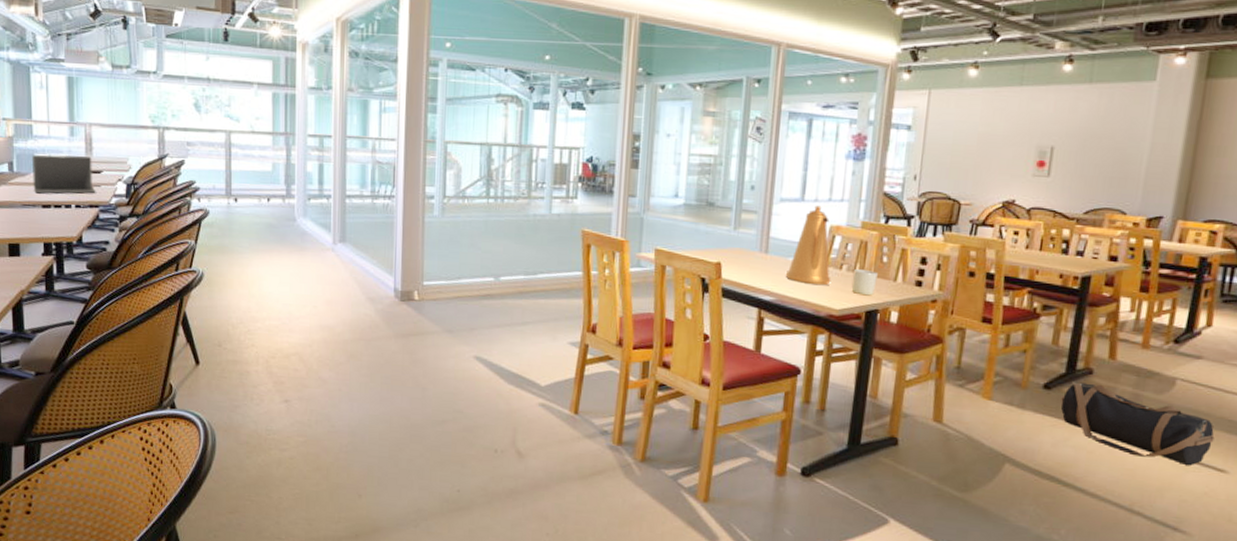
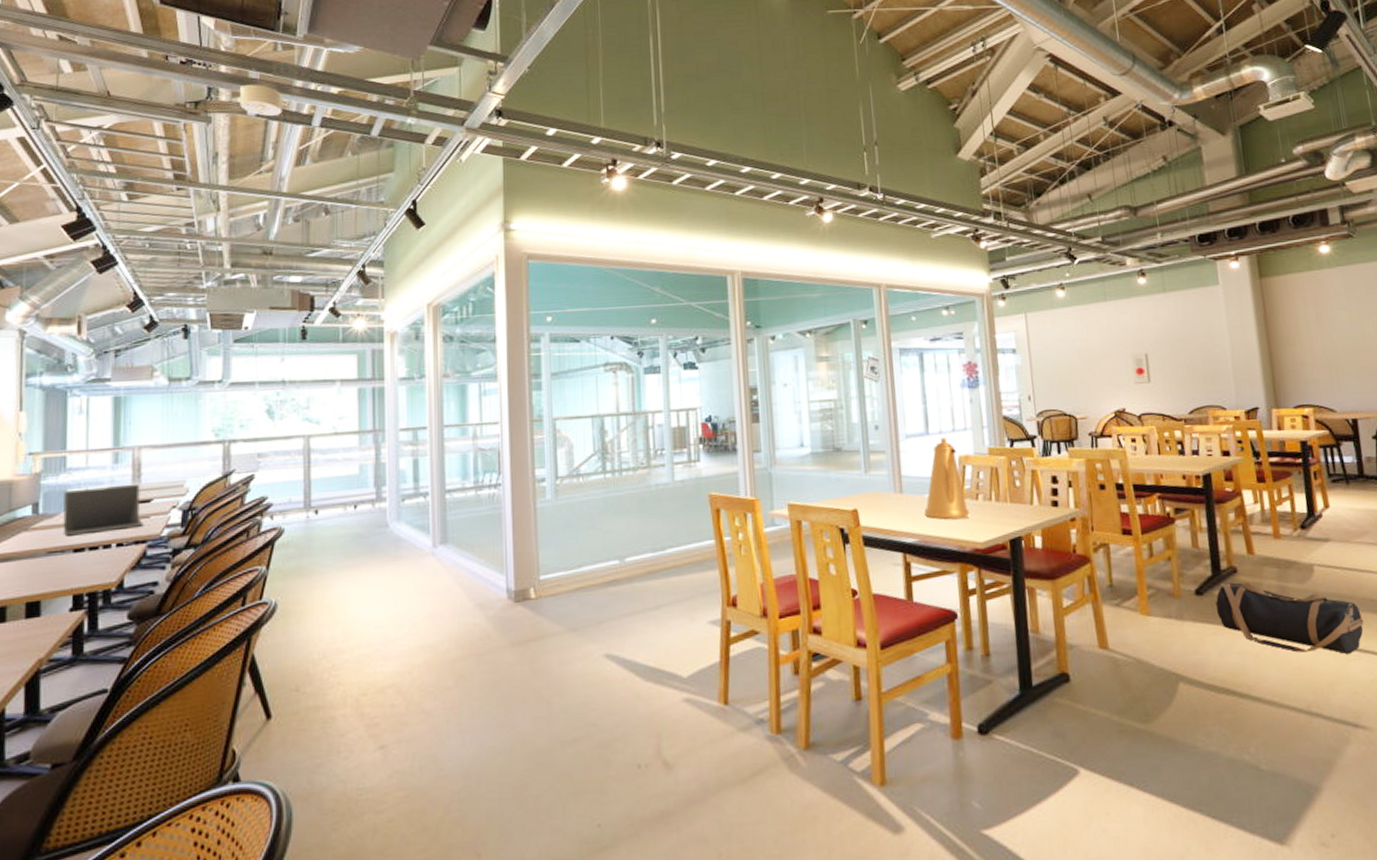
mug: present [851,269,878,296] -> none [989,496,1015,524]

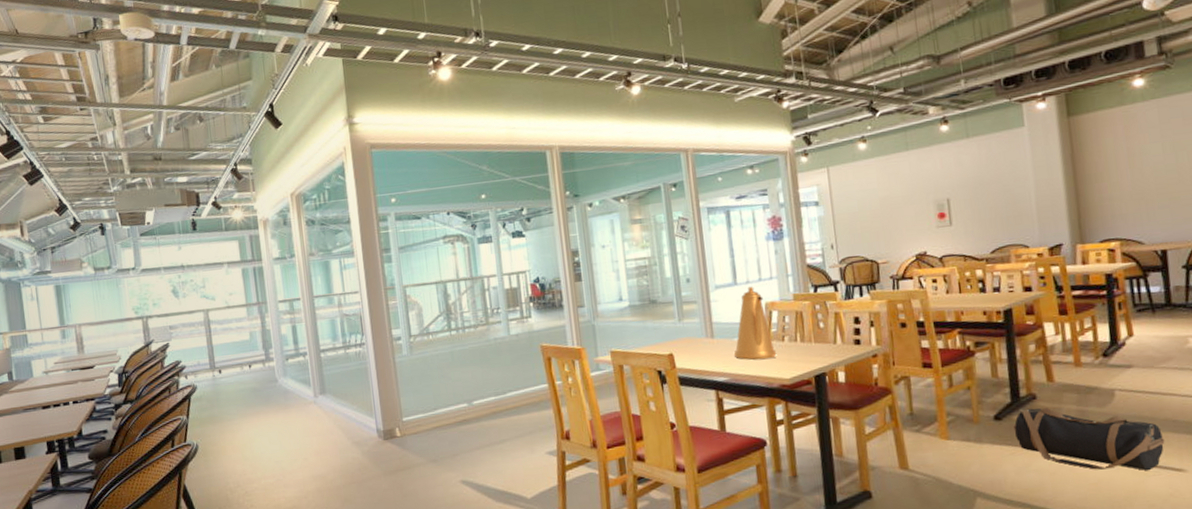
laptop computer: present [63,483,144,536] -> none [29,354,91,397]

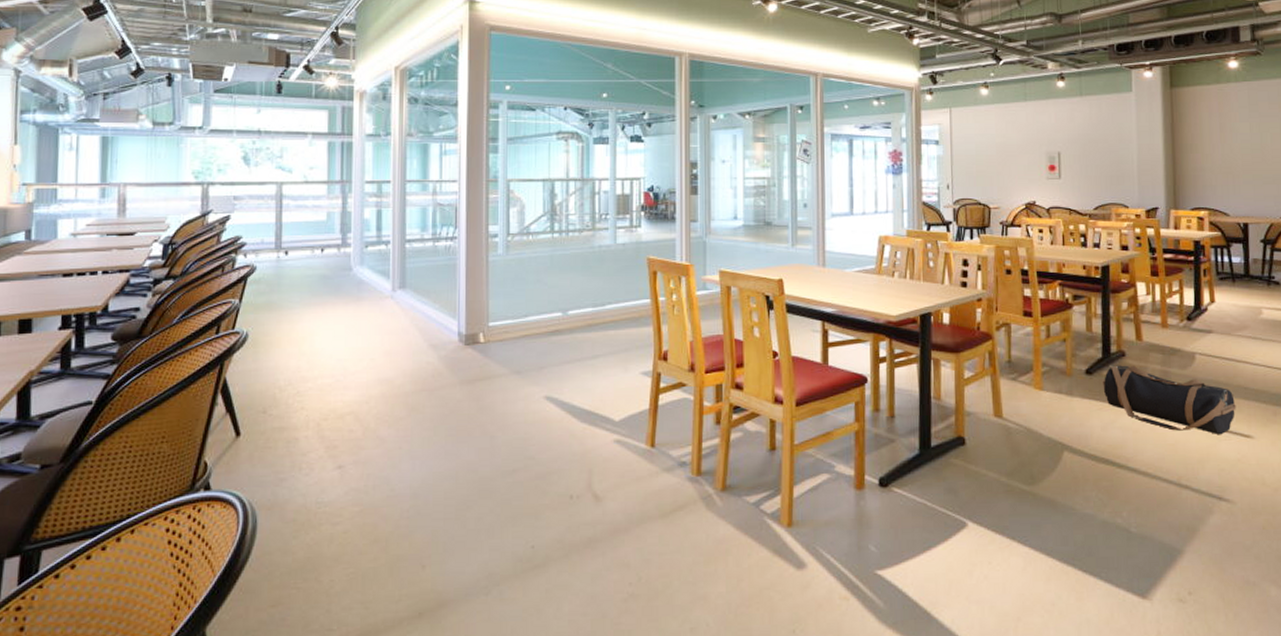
coffee pot: present [734,286,777,360] -> none [844,218,886,294]

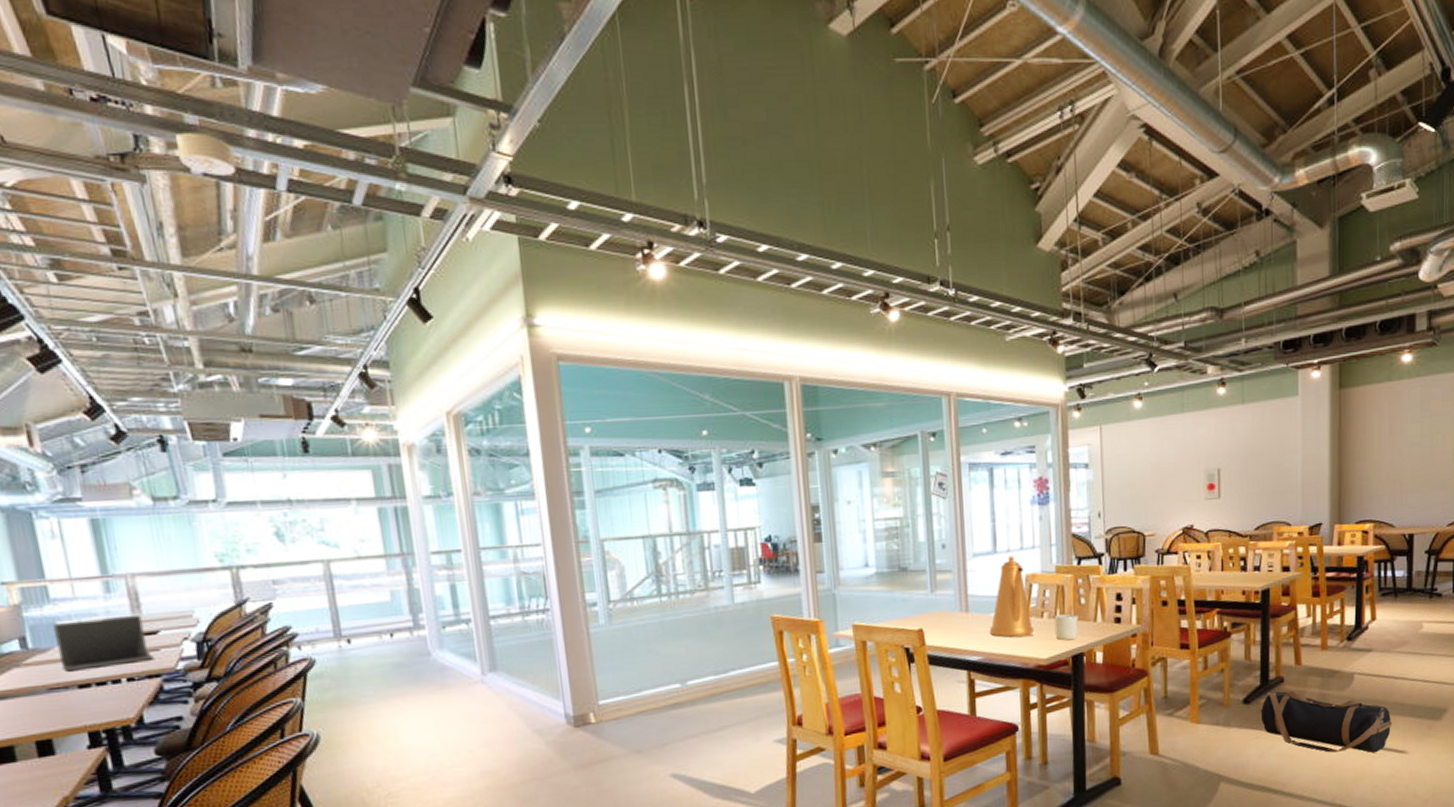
laptop computer: none [53,217,128,262] -> present [53,614,154,672]
coffee pot: none [844,218,886,294] -> present [990,556,1035,638]
mug: none [904,275,927,300] -> present [1054,614,1079,641]

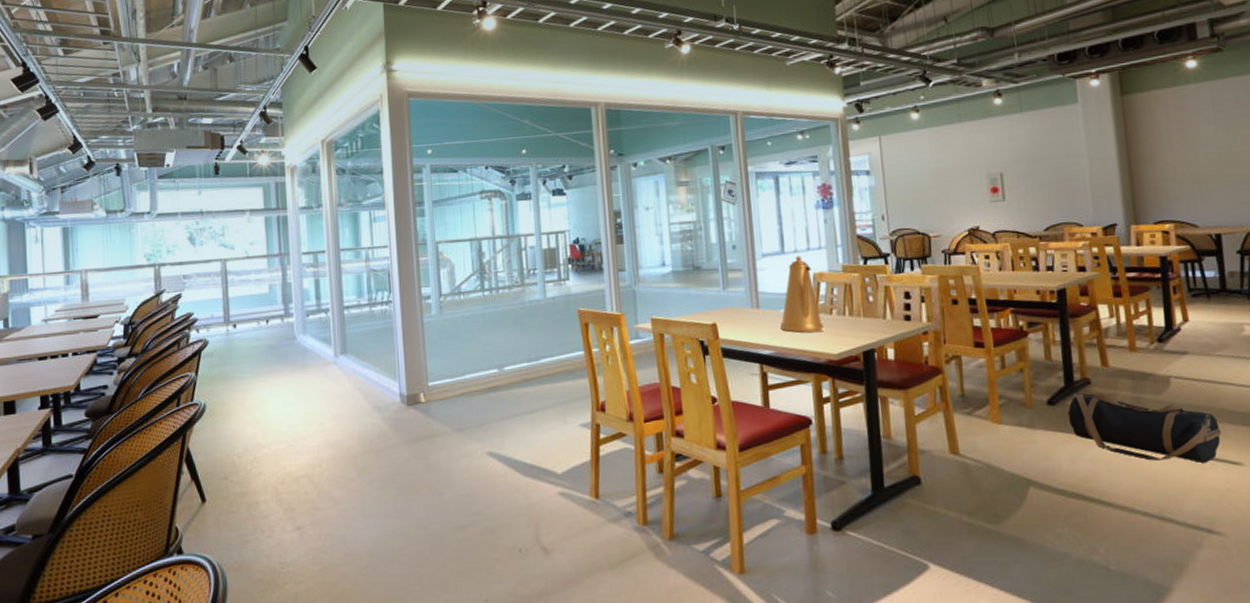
laptop computer: present [53,614,154,672] -> none [28,302,93,346]
mug: present [1054,614,1079,641] -> none [843,311,868,337]

